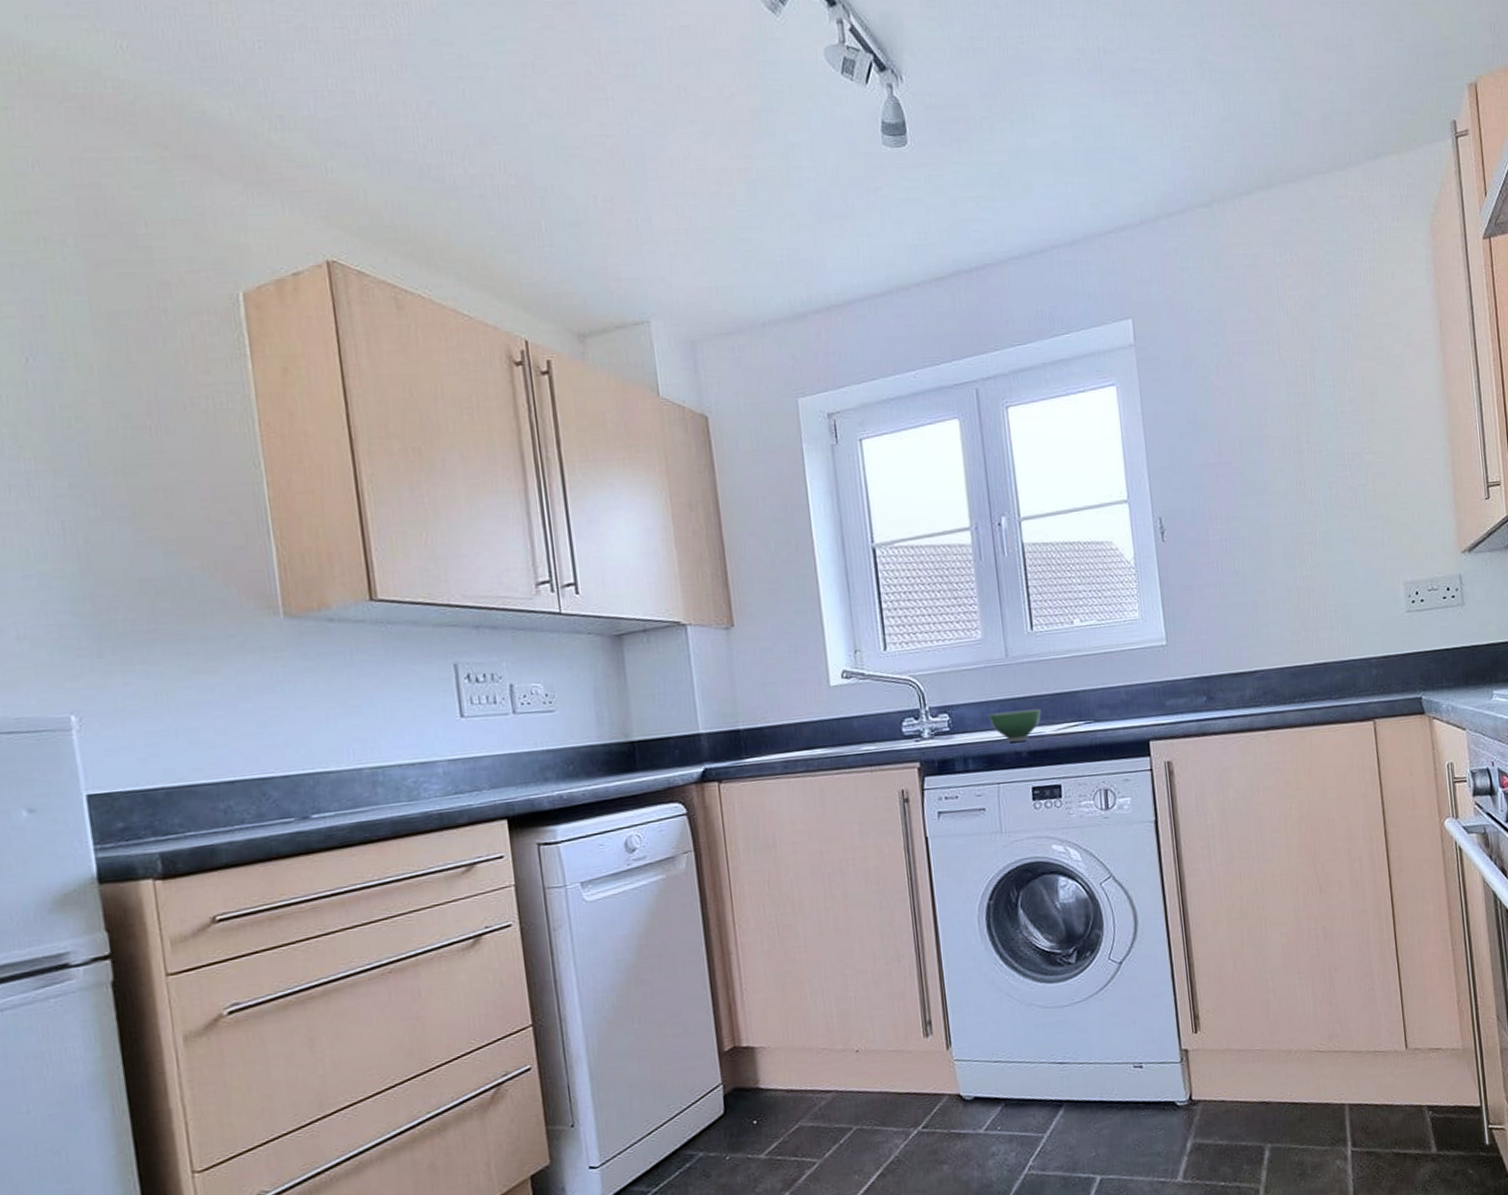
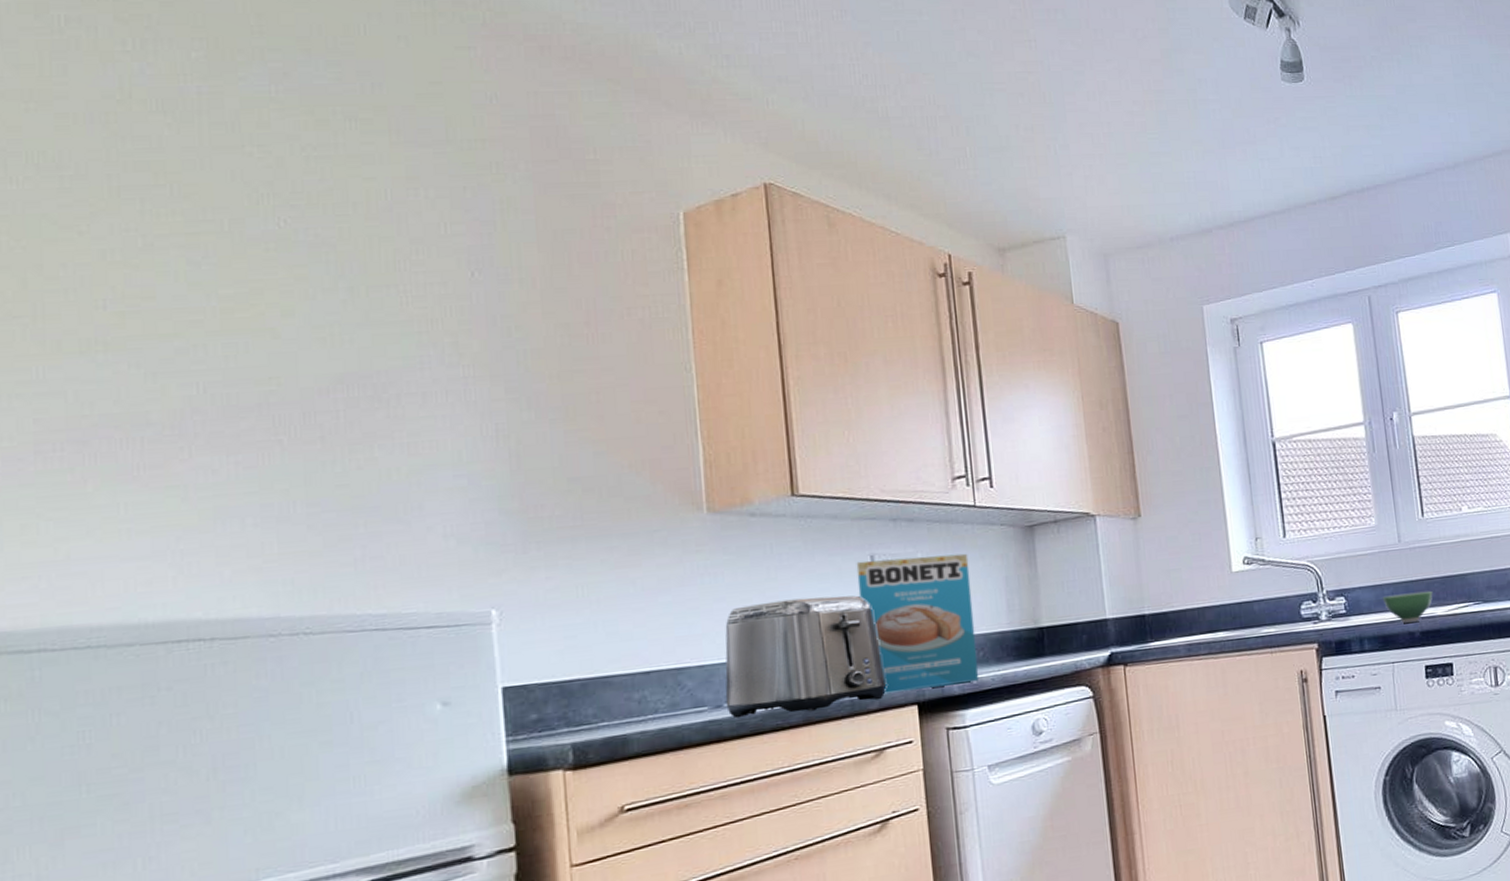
toaster: none [308,705,476,831] -> present [725,595,887,719]
food box: none [439,663,570,809] -> present [856,553,980,695]

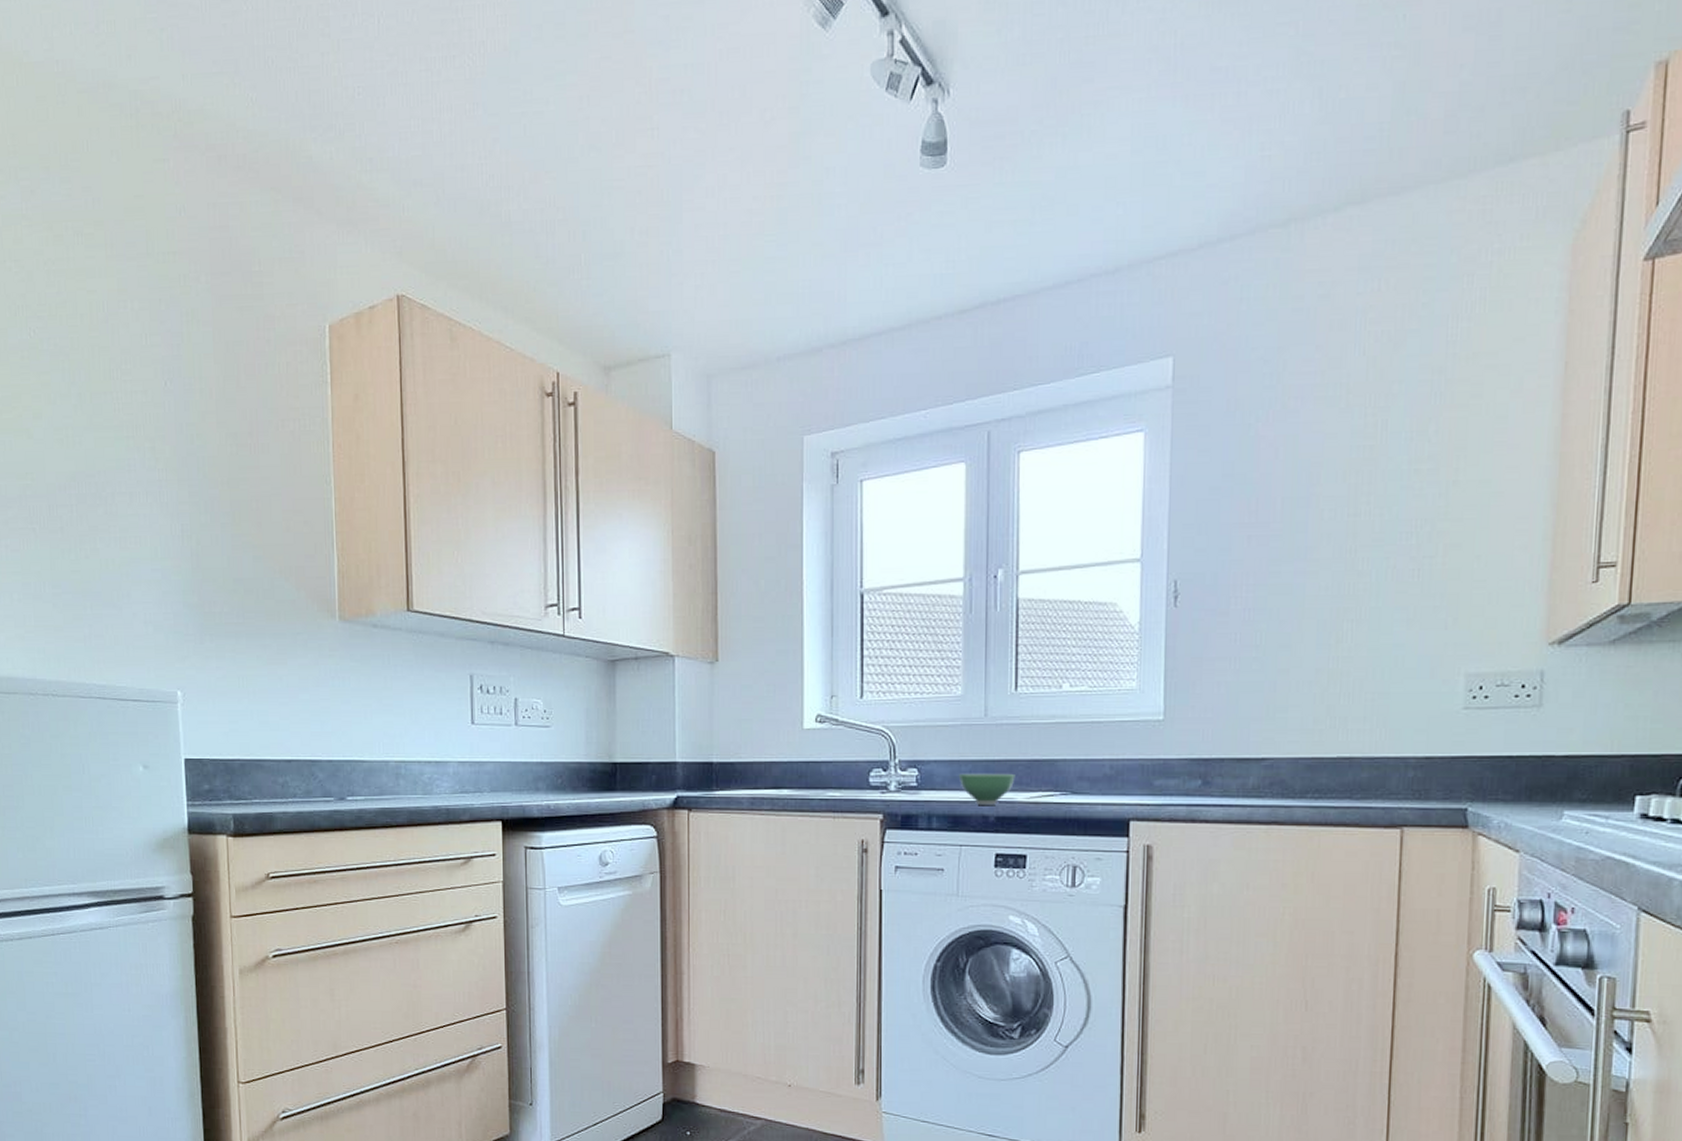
toaster: present [725,595,887,719] -> none [347,709,477,815]
food box: present [856,553,980,695] -> none [457,679,556,808]

